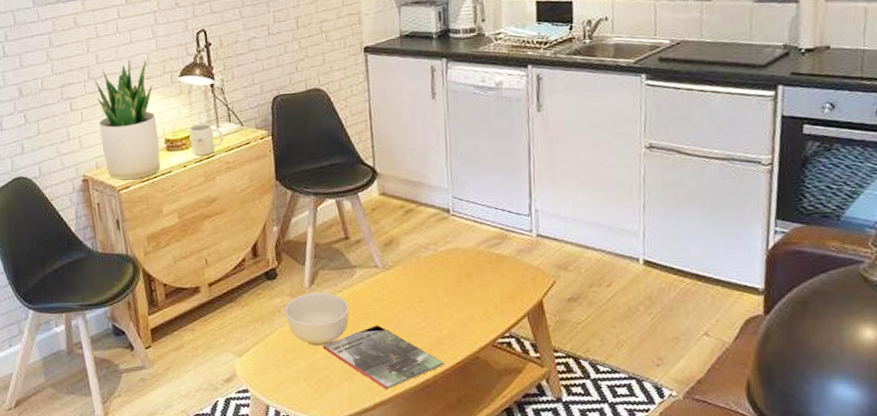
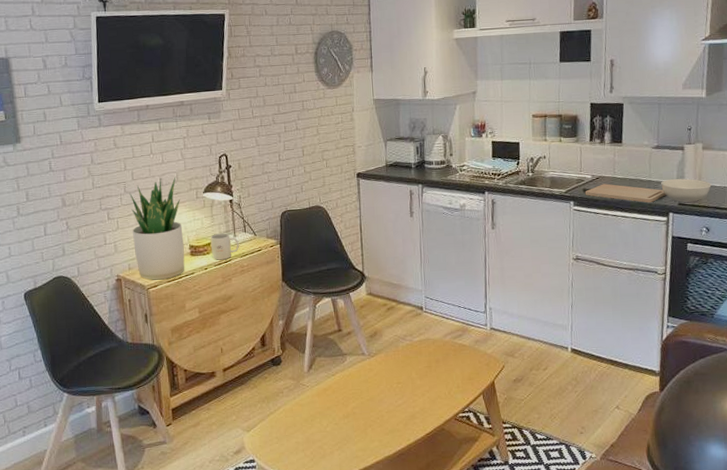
bowl: present [284,292,350,346] -> none [286,376,341,422]
magazine: present [323,325,445,390] -> none [318,403,417,458]
cutting board: none [661,50,774,74] -> present [585,183,666,203]
bowl: none [766,40,838,72] -> present [661,178,712,203]

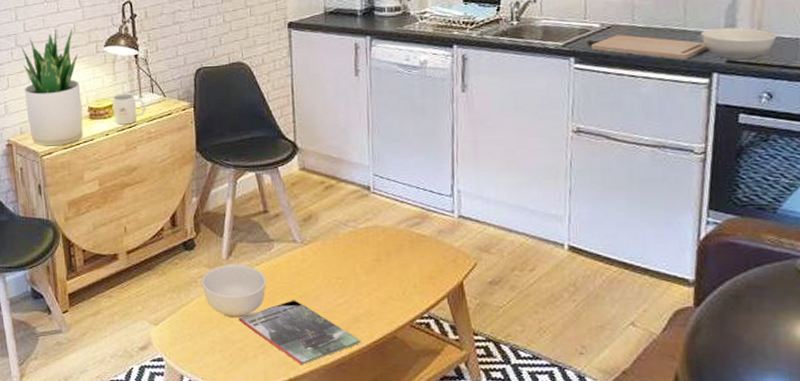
bowl: none [286,376,341,422] -> present [201,265,267,318]
magazine: none [318,403,417,458] -> present [239,300,361,366]

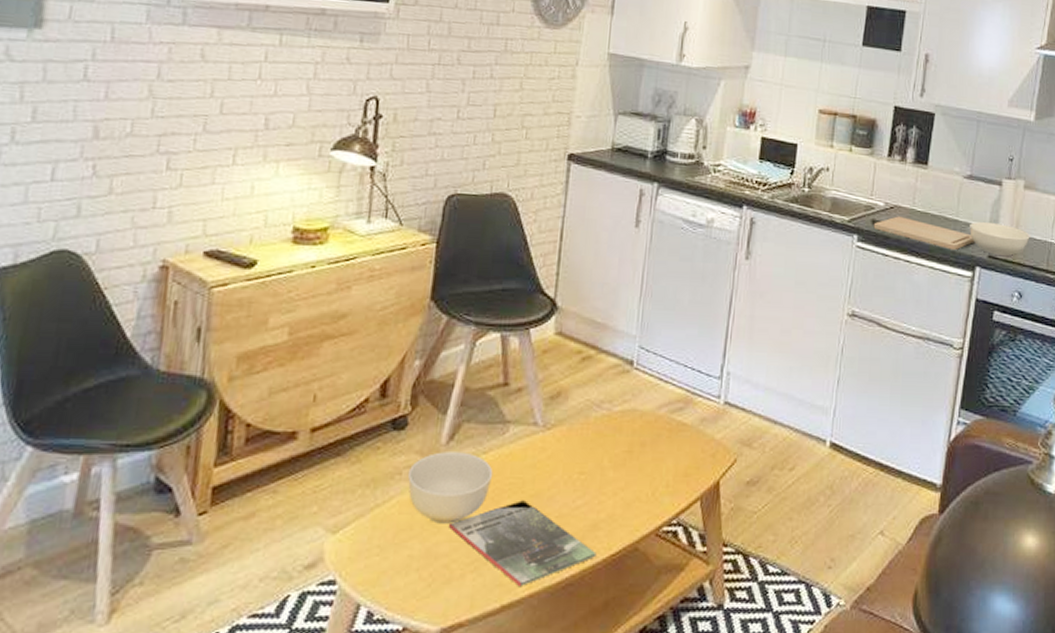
planter: present [21,29,83,147] -> none [200,118,292,276]
mug: present [112,93,146,125] -> none [326,214,374,256]

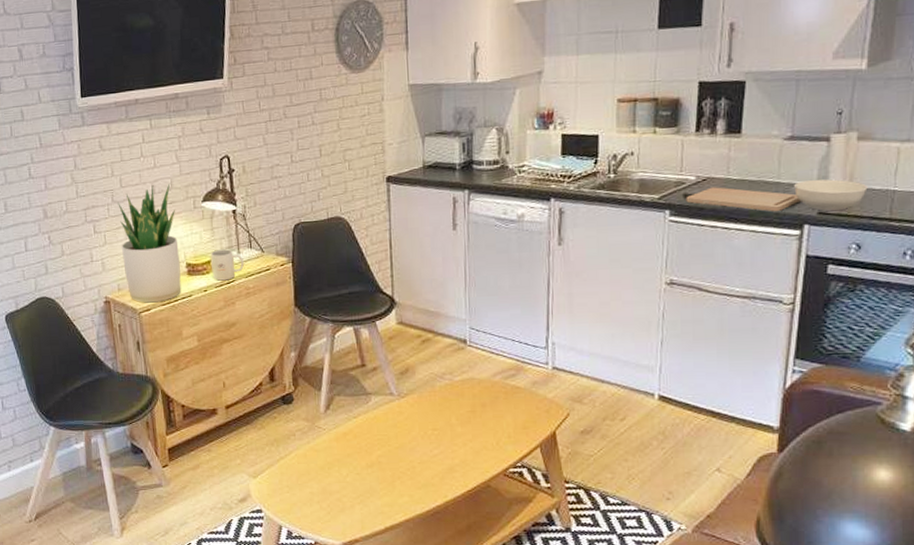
planter: none [200,118,292,276] -> present [118,184,182,303]
mug: none [326,214,374,256] -> present [210,249,244,281]
bowl: present [407,452,494,524] -> none [299,418,364,470]
magazine: present [449,500,597,587] -> none [337,451,456,515]

